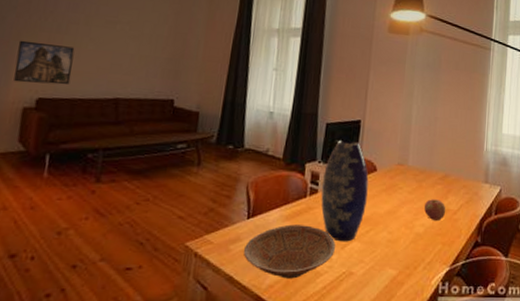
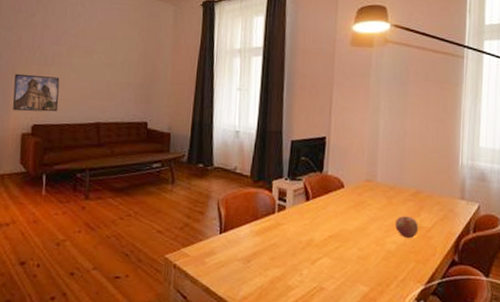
bowl: present [243,224,335,279] -> none [217,240,305,292]
vase: present [321,140,369,242] -> none [289,157,336,258]

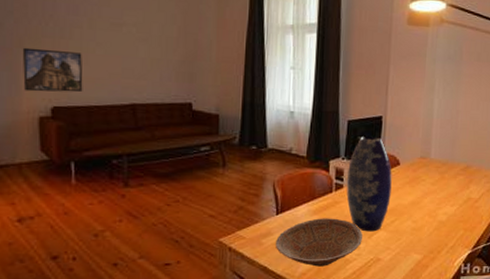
bowl: none [217,240,305,292] -> present [275,218,362,267]
vase: none [289,157,336,258] -> present [346,137,392,232]
apple: present [396,216,419,239] -> none [447,189,468,210]

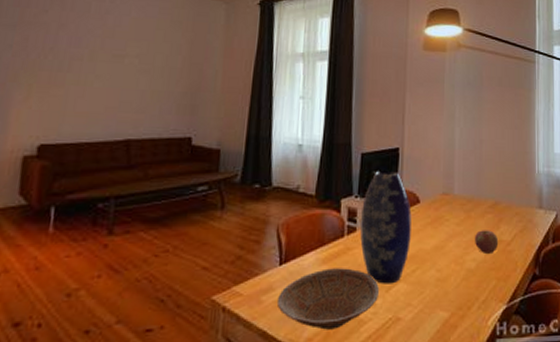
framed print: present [22,47,83,93] -> none [11,81,79,129]
apple: none [447,189,468,210] -> present [475,230,499,255]

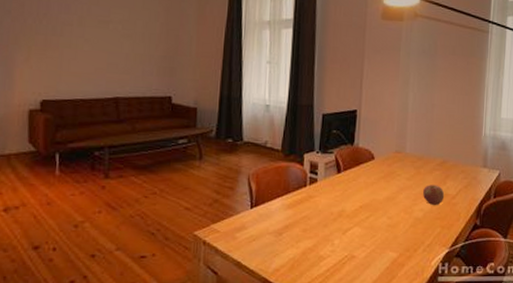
bowl: present [276,268,379,330] -> none [248,213,337,263]
vase: present [360,171,412,284] -> none [321,130,367,228]

